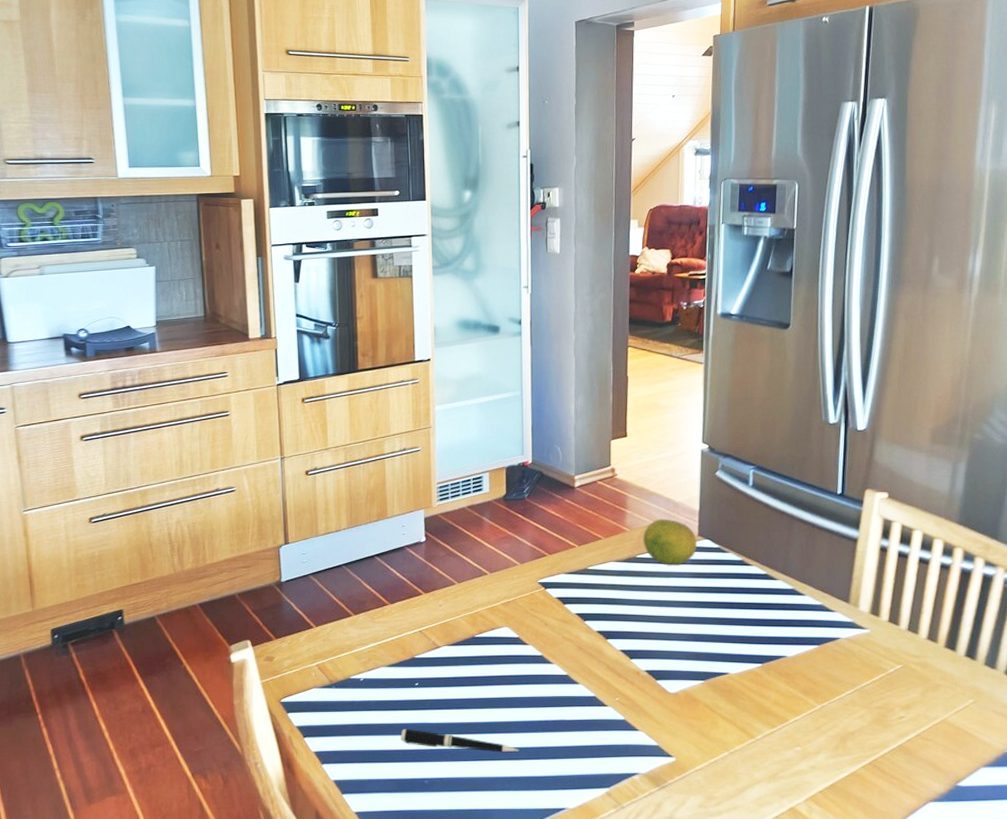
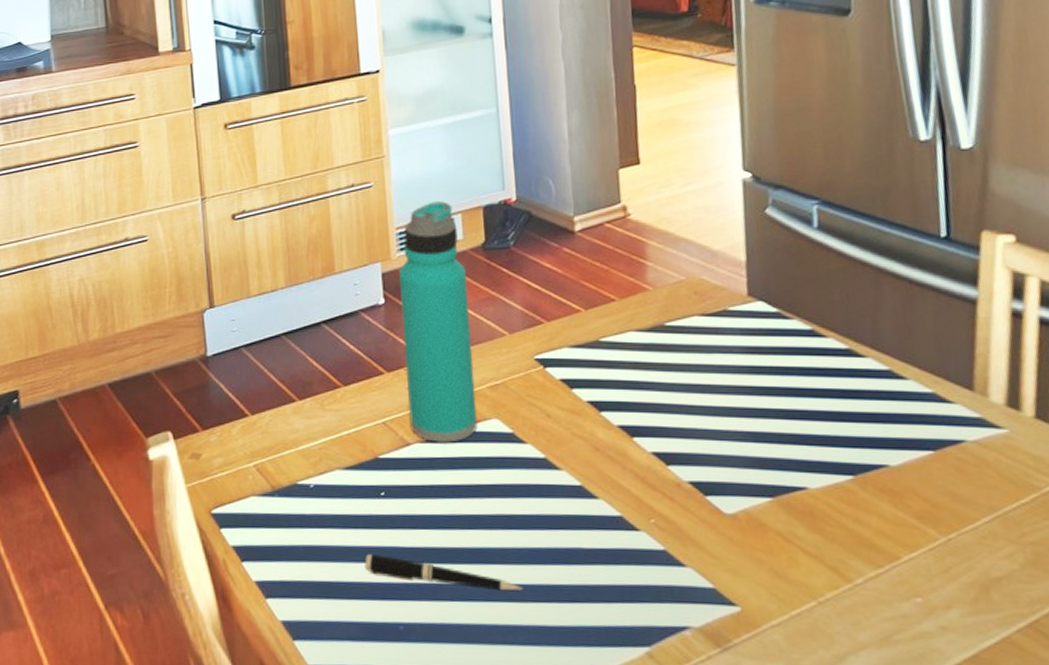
water bottle: none [438,463,492,645] -> present [399,201,478,443]
fruit: present [643,519,697,565] -> none [671,273,748,337]

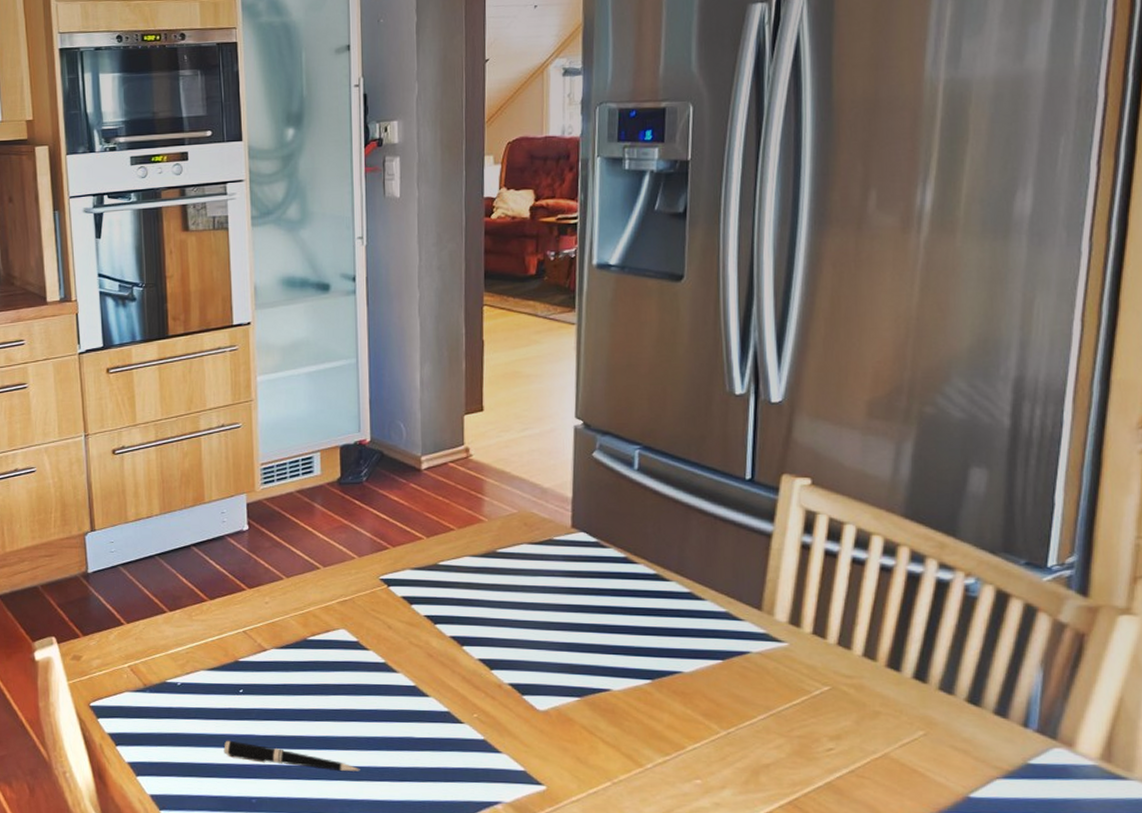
water bottle: present [399,201,478,443] -> none [262,441,327,649]

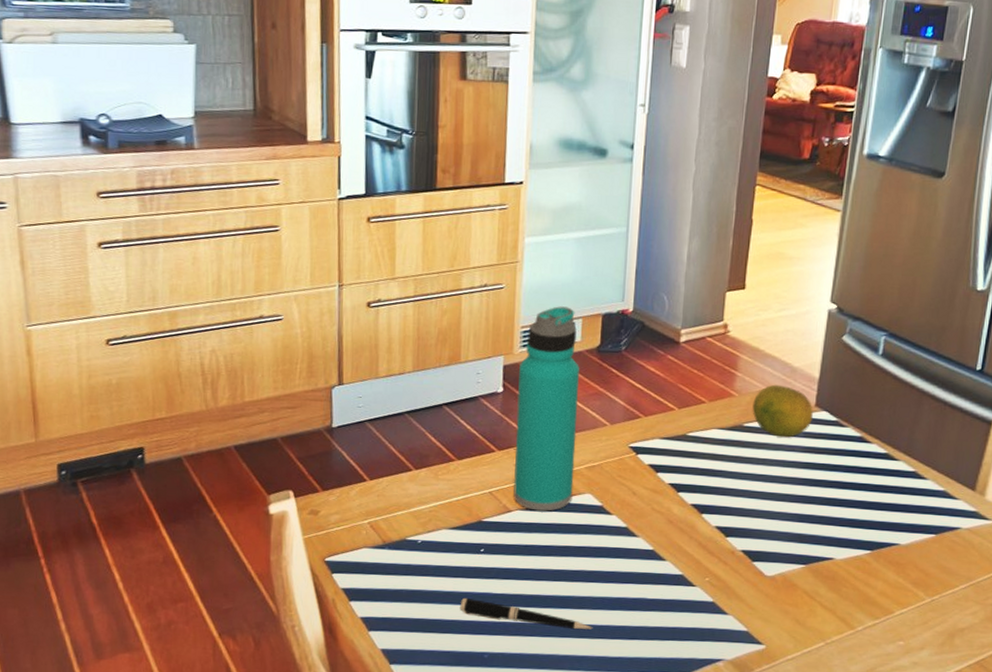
water bottle: none [262,441,327,649] -> present [513,306,579,511]
fruit: none [504,507,570,562] -> present [752,384,813,438]

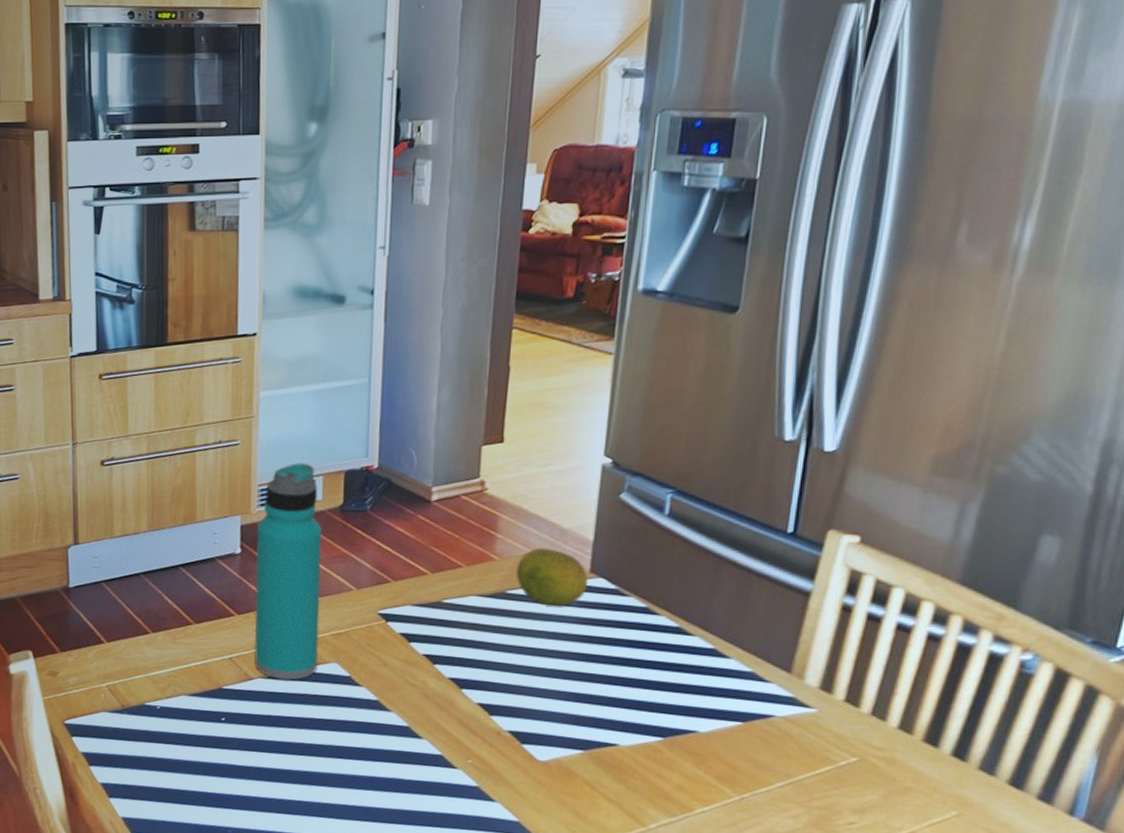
pen: present [459,597,593,630] -> none [201,768,344,810]

